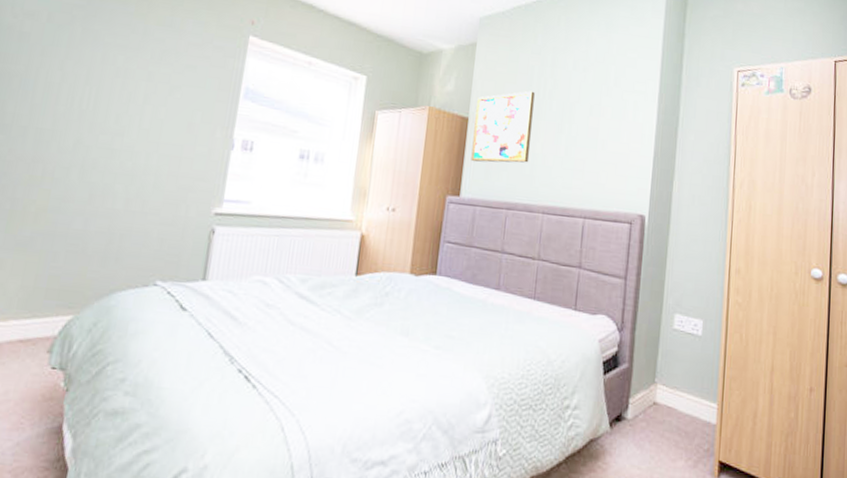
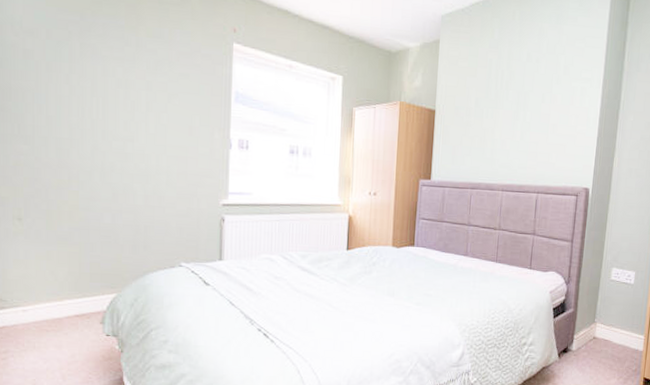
wall art: present [471,90,535,163] -> none [439,82,493,149]

